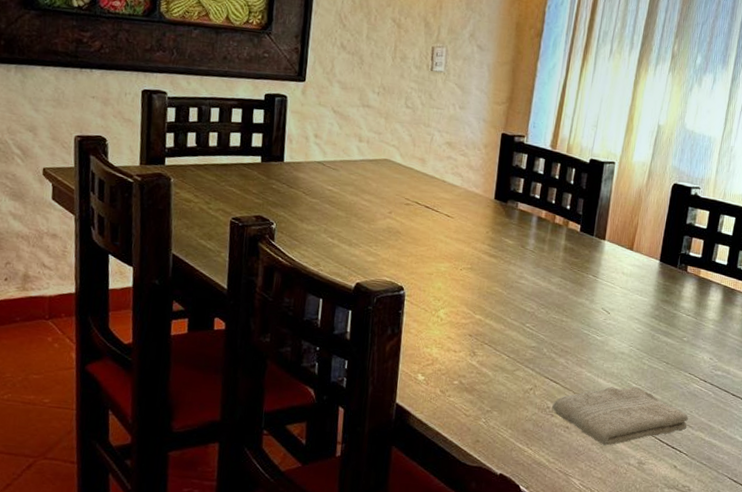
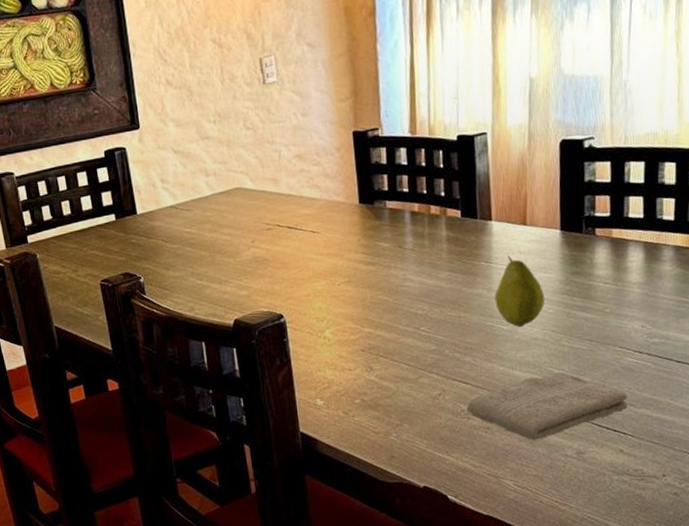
fruit: none [594,274,637,340] -> present [494,255,545,327]

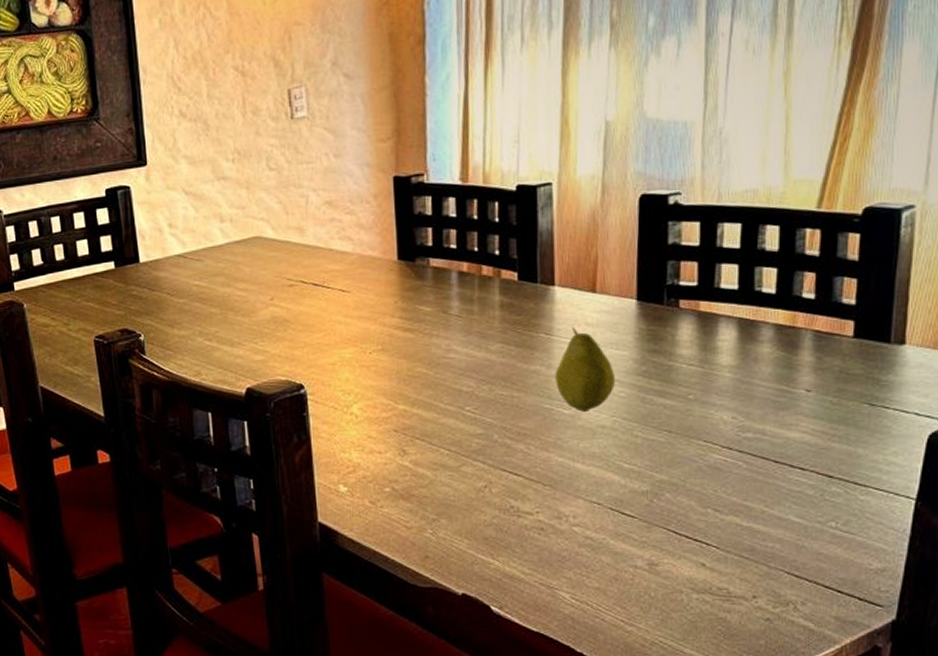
washcloth: present [467,372,628,441] -> none [517,467,712,547]

